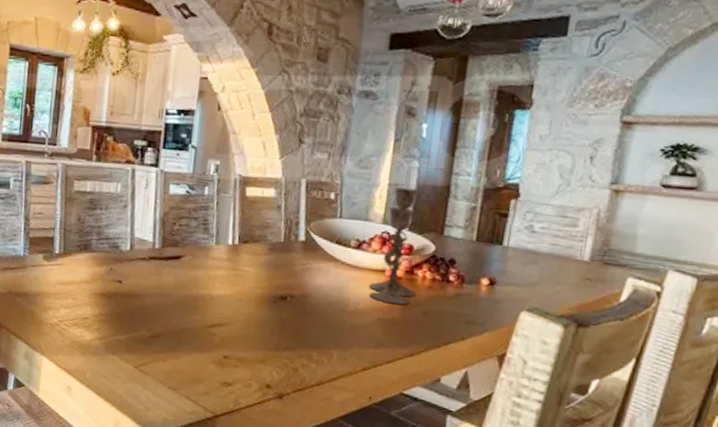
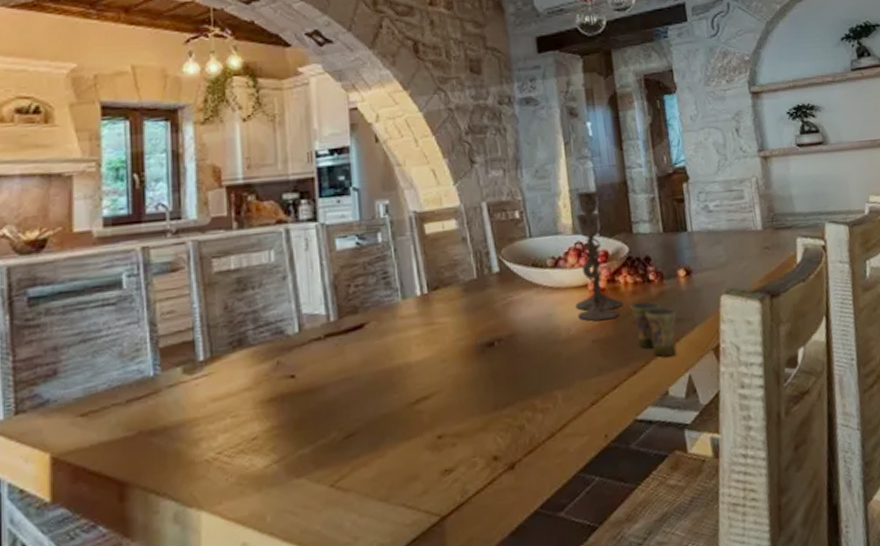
cup: none [422,297,469,351] -> present [630,301,677,358]

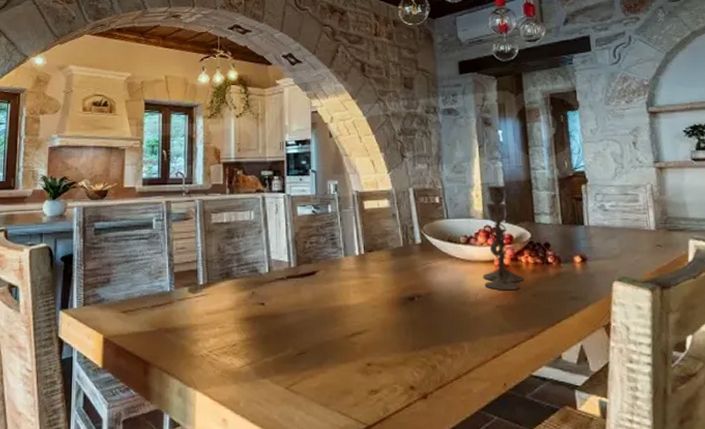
cup: present [630,301,677,358] -> none [530,279,572,328]

